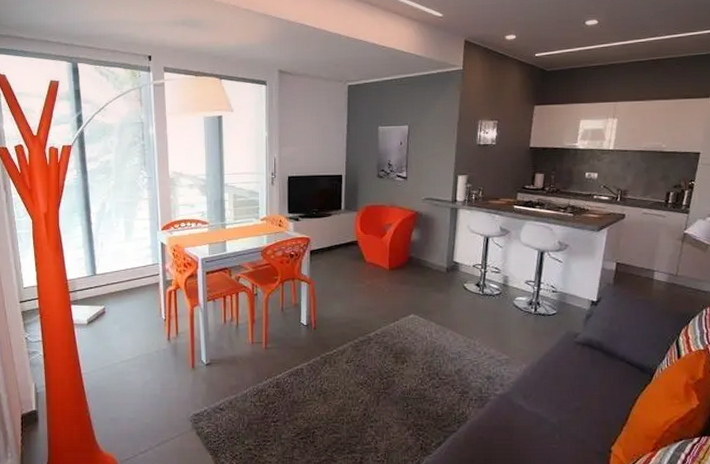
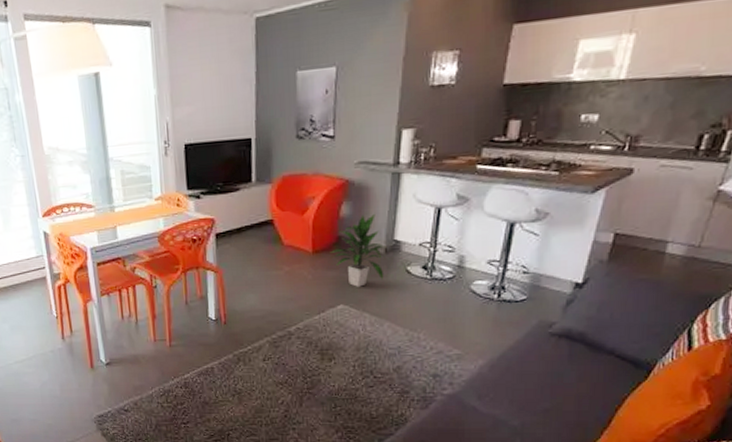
indoor plant: none [403,240,448,300] -> present [330,214,387,287]

